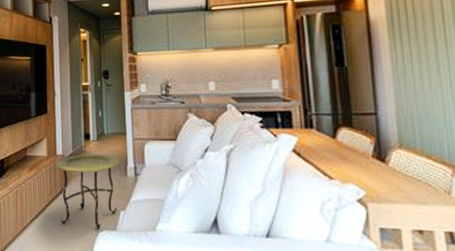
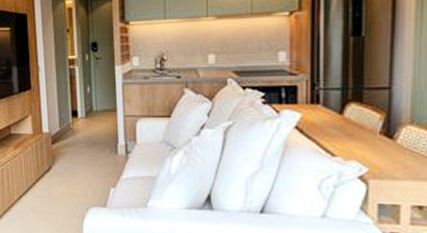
side table: present [56,153,120,230] -> none [42,131,110,206]

